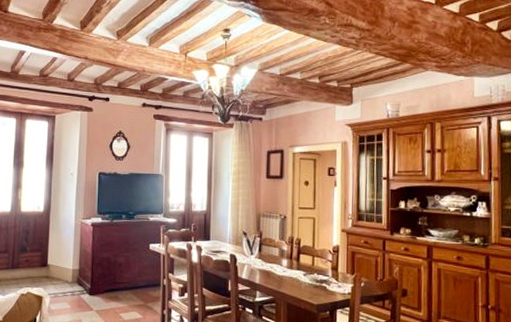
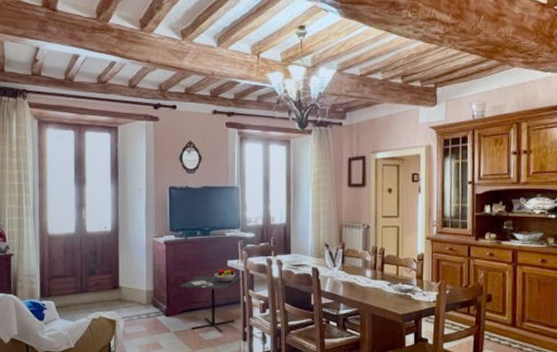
kitchen table: none [104,251,164,313] -> present [180,268,243,332]

